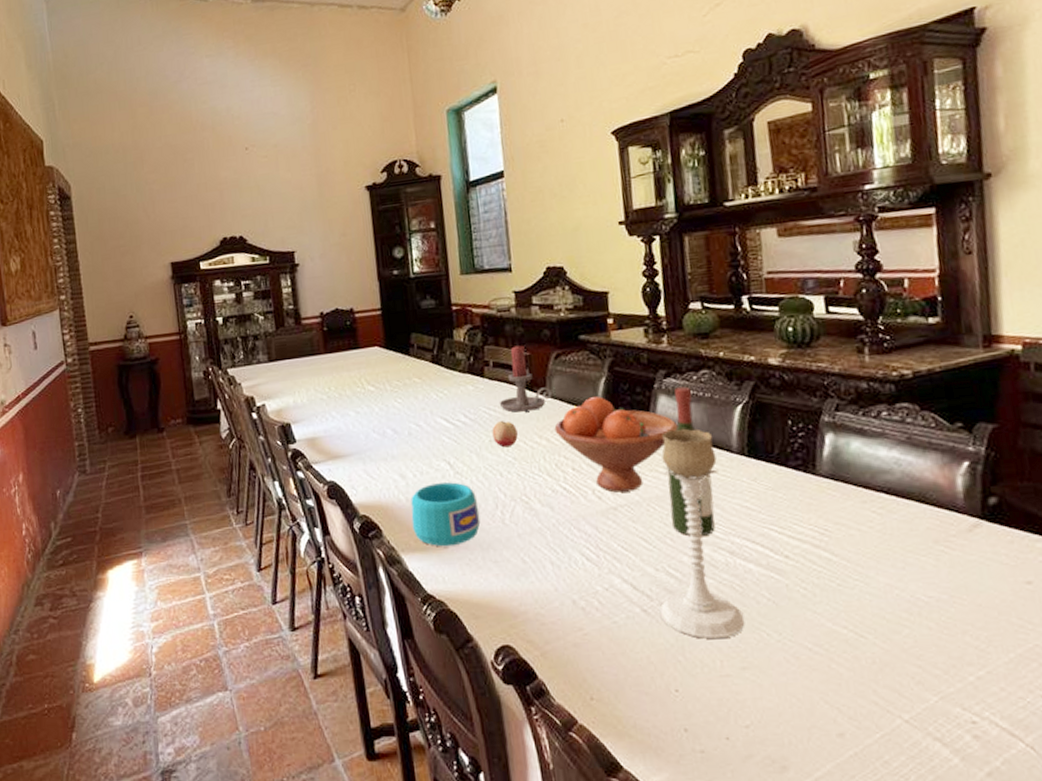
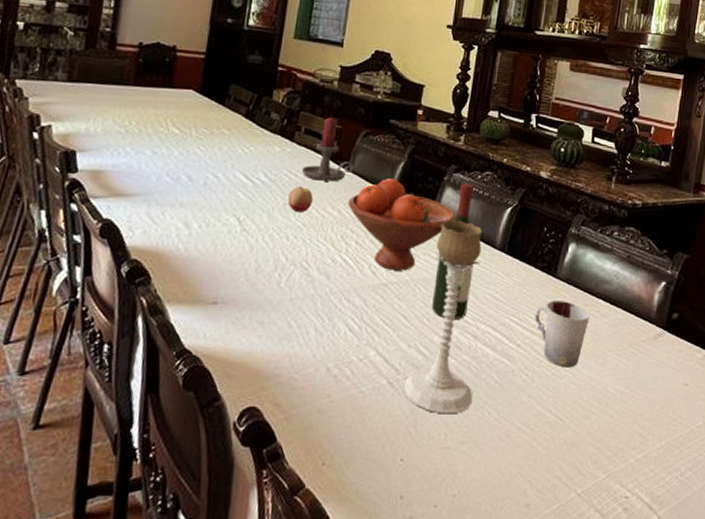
cup: present [410,482,481,547] -> none [184,237,258,303]
cup: none [799,500,873,577] -> present [534,300,590,368]

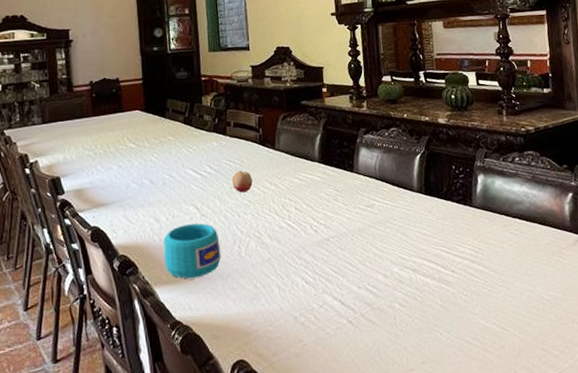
cup: none [184,237,258,303] -> present [163,223,221,279]
candle holder: present [301,117,353,182] -> none [238,109,280,164]
fruit bowl: present [348,178,456,271] -> none [281,150,375,227]
candle holder: present [403,219,483,415] -> none [361,173,424,341]
wine bottle: present [432,183,474,319] -> none [367,141,402,259]
cup: present [534,300,590,368] -> none [461,225,511,284]

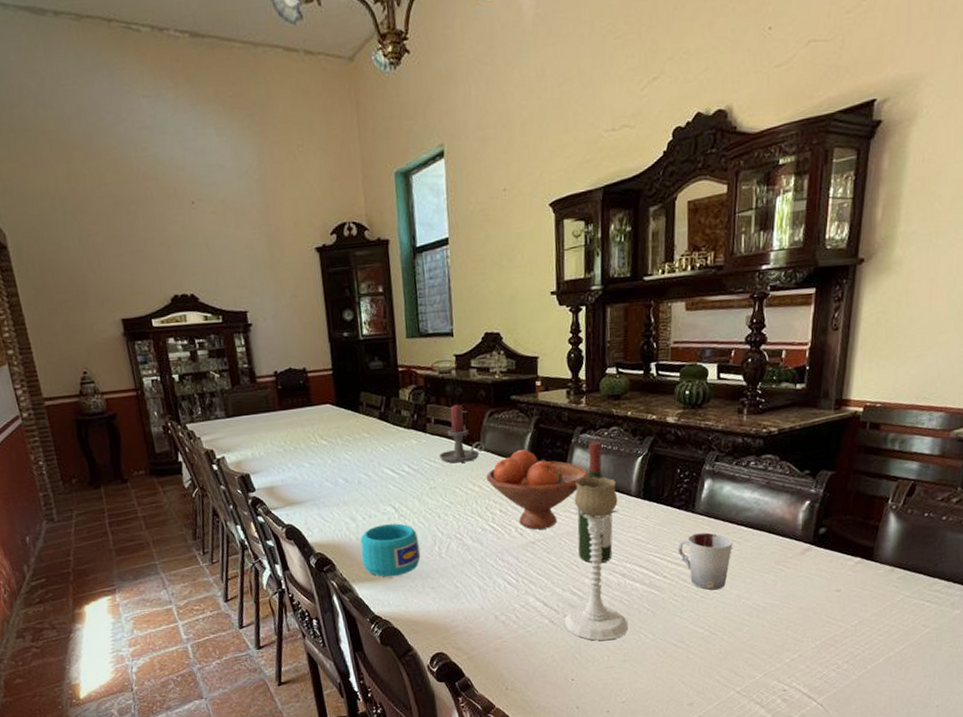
fruit: present [232,171,253,193] -> none [432,471,455,494]
candle holder: none [238,109,280,164] -> present [439,404,485,463]
fruit bowl: none [281,150,375,227] -> present [486,450,589,530]
candle holder: none [361,173,424,341] -> present [563,476,629,641]
wine bottle: none [367,141,402,259] -> present [578,441,613,563]
cup: none [461,225,511,284] -> present [677,532,733,590]

